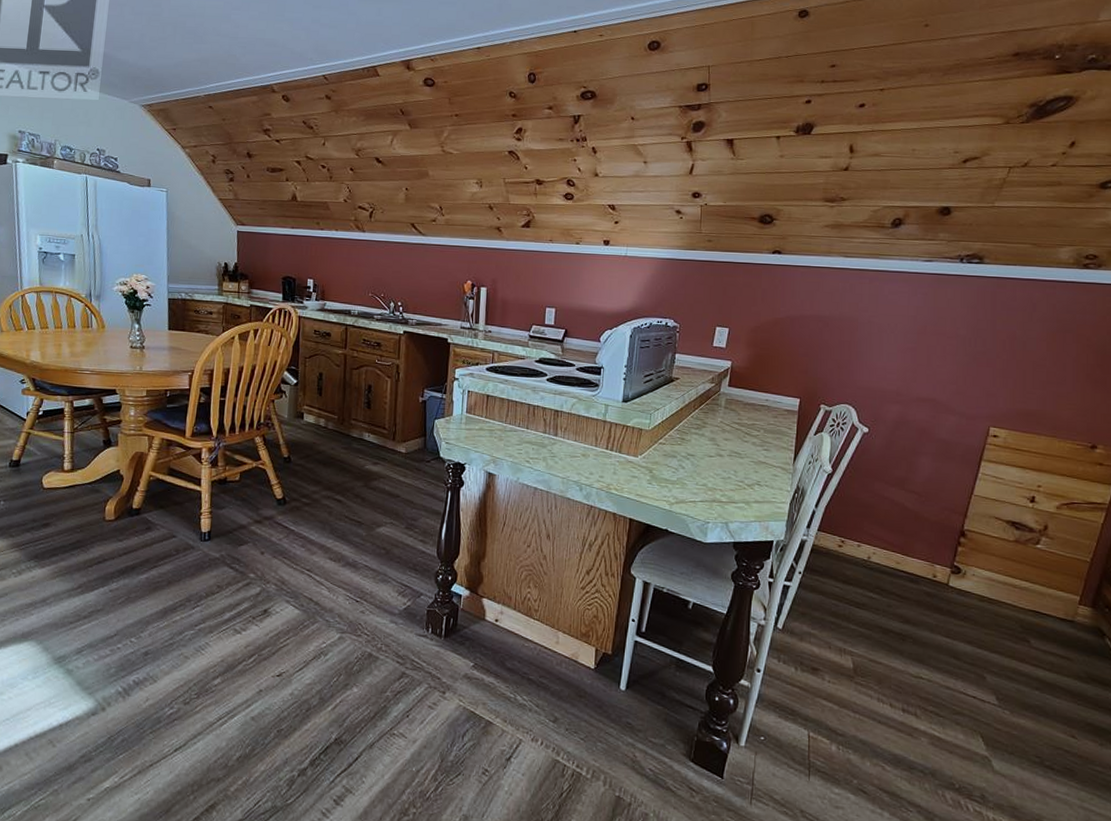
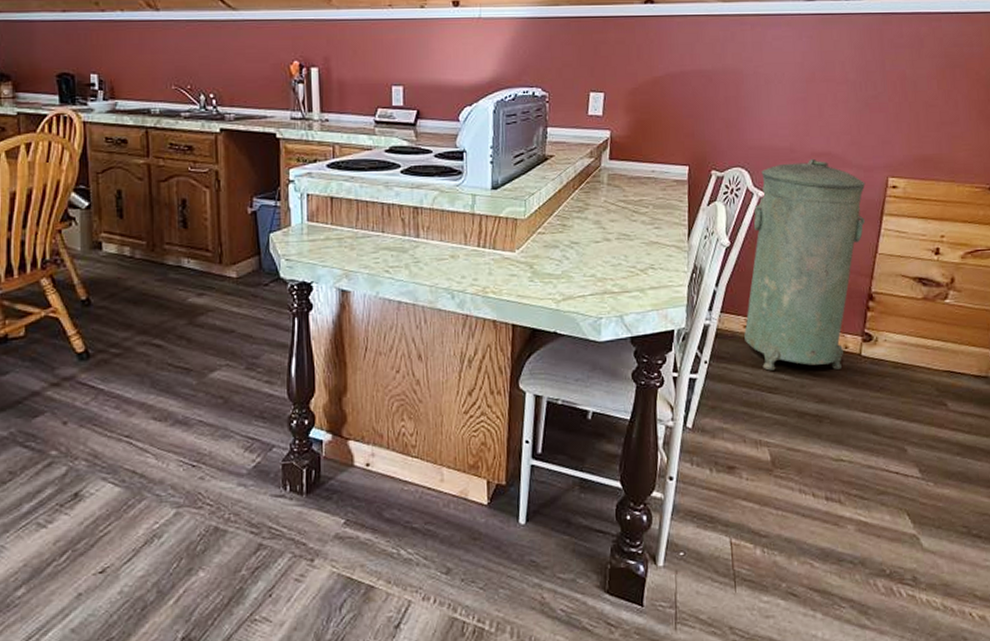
trash can: none [838,402,967,595] -> present [744,158,866,371]

